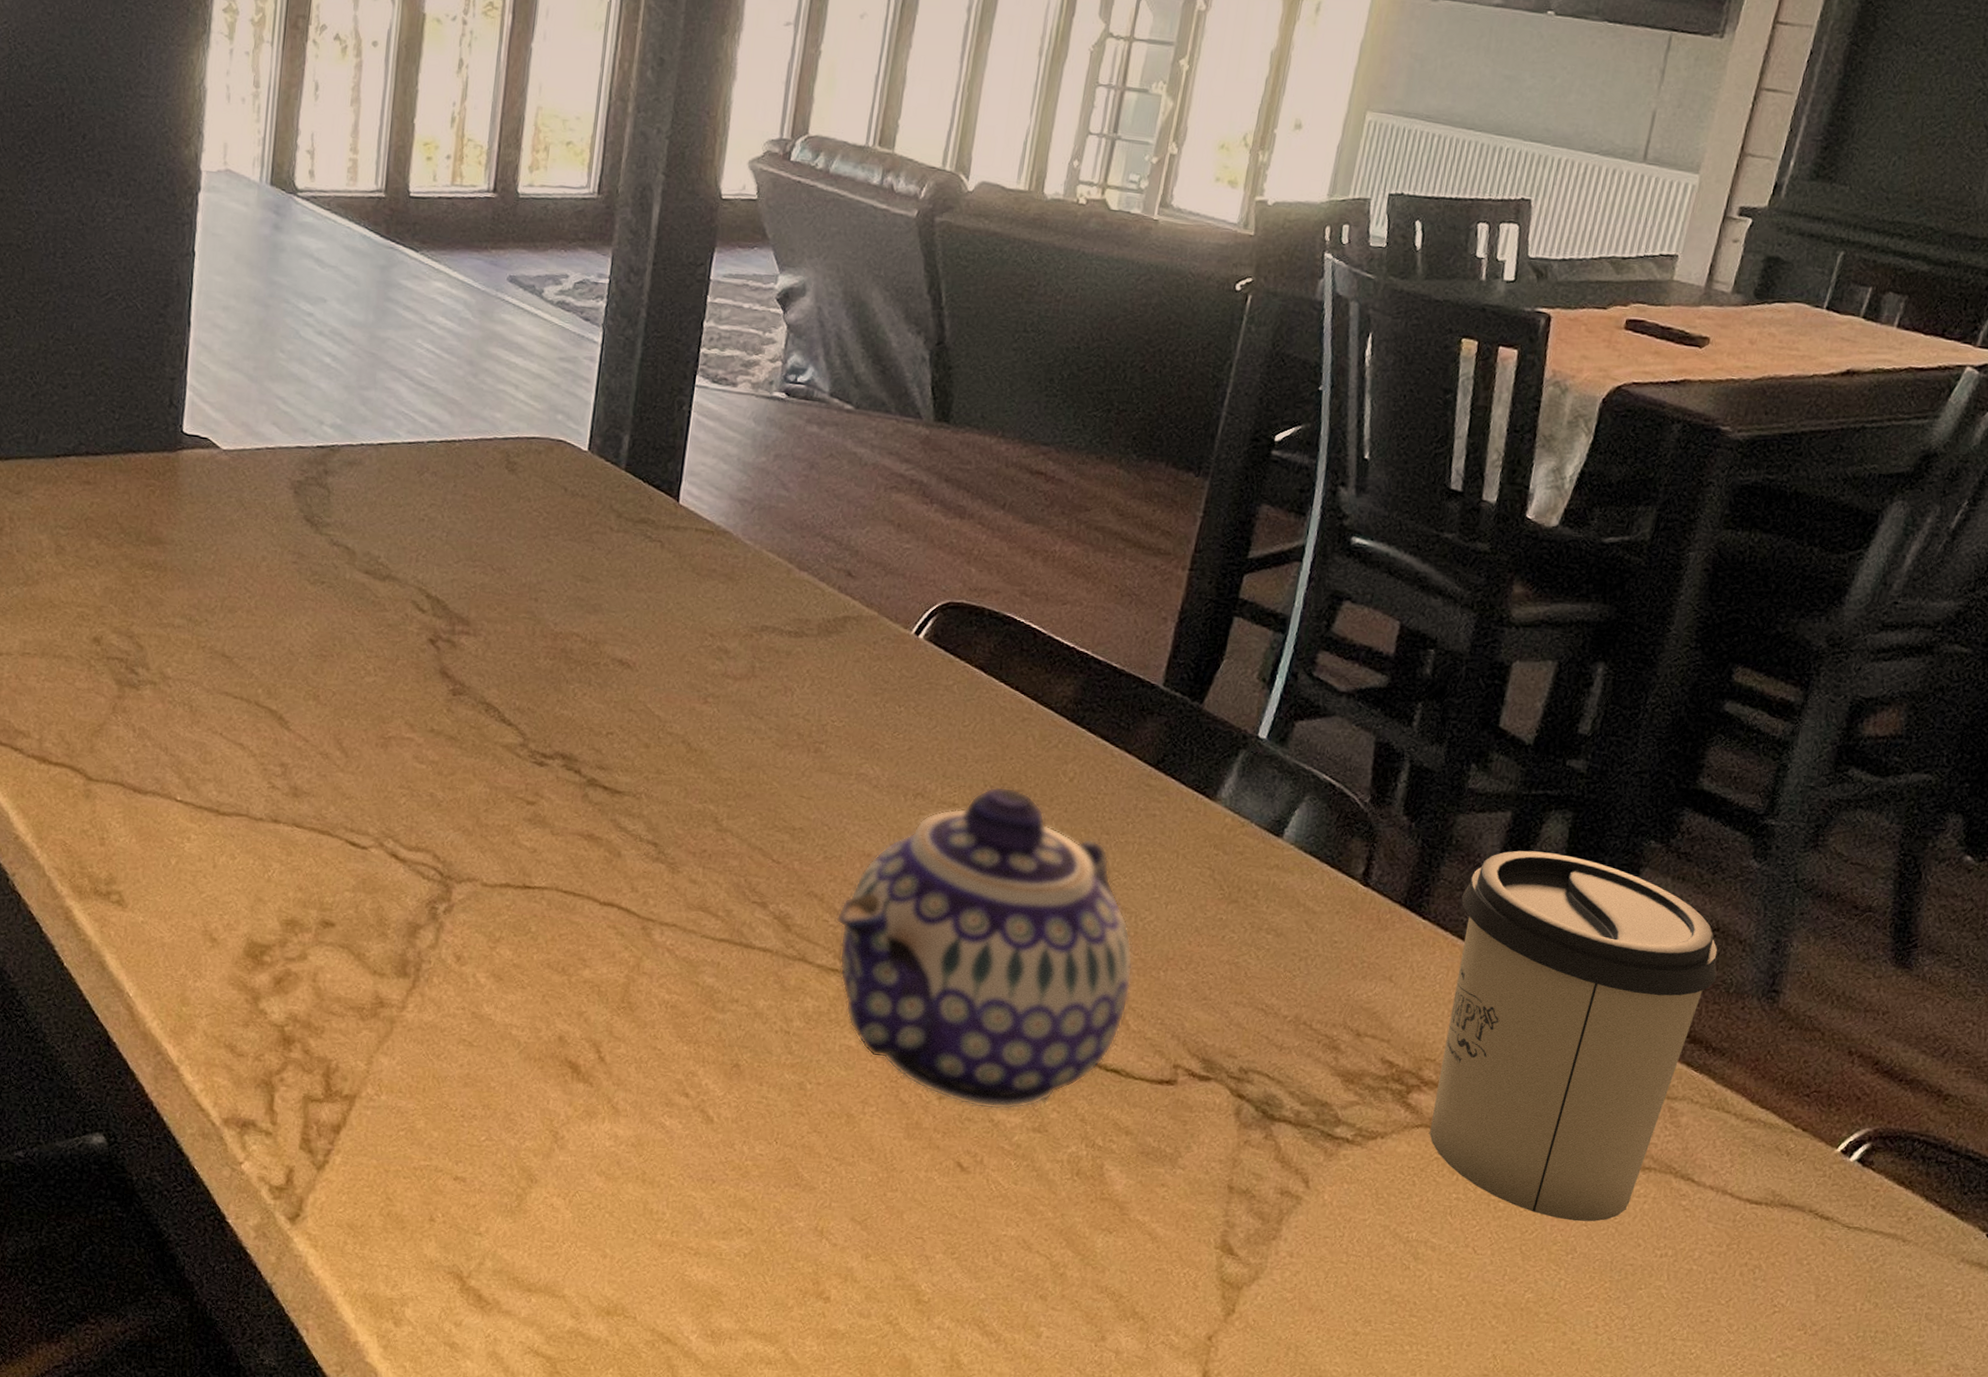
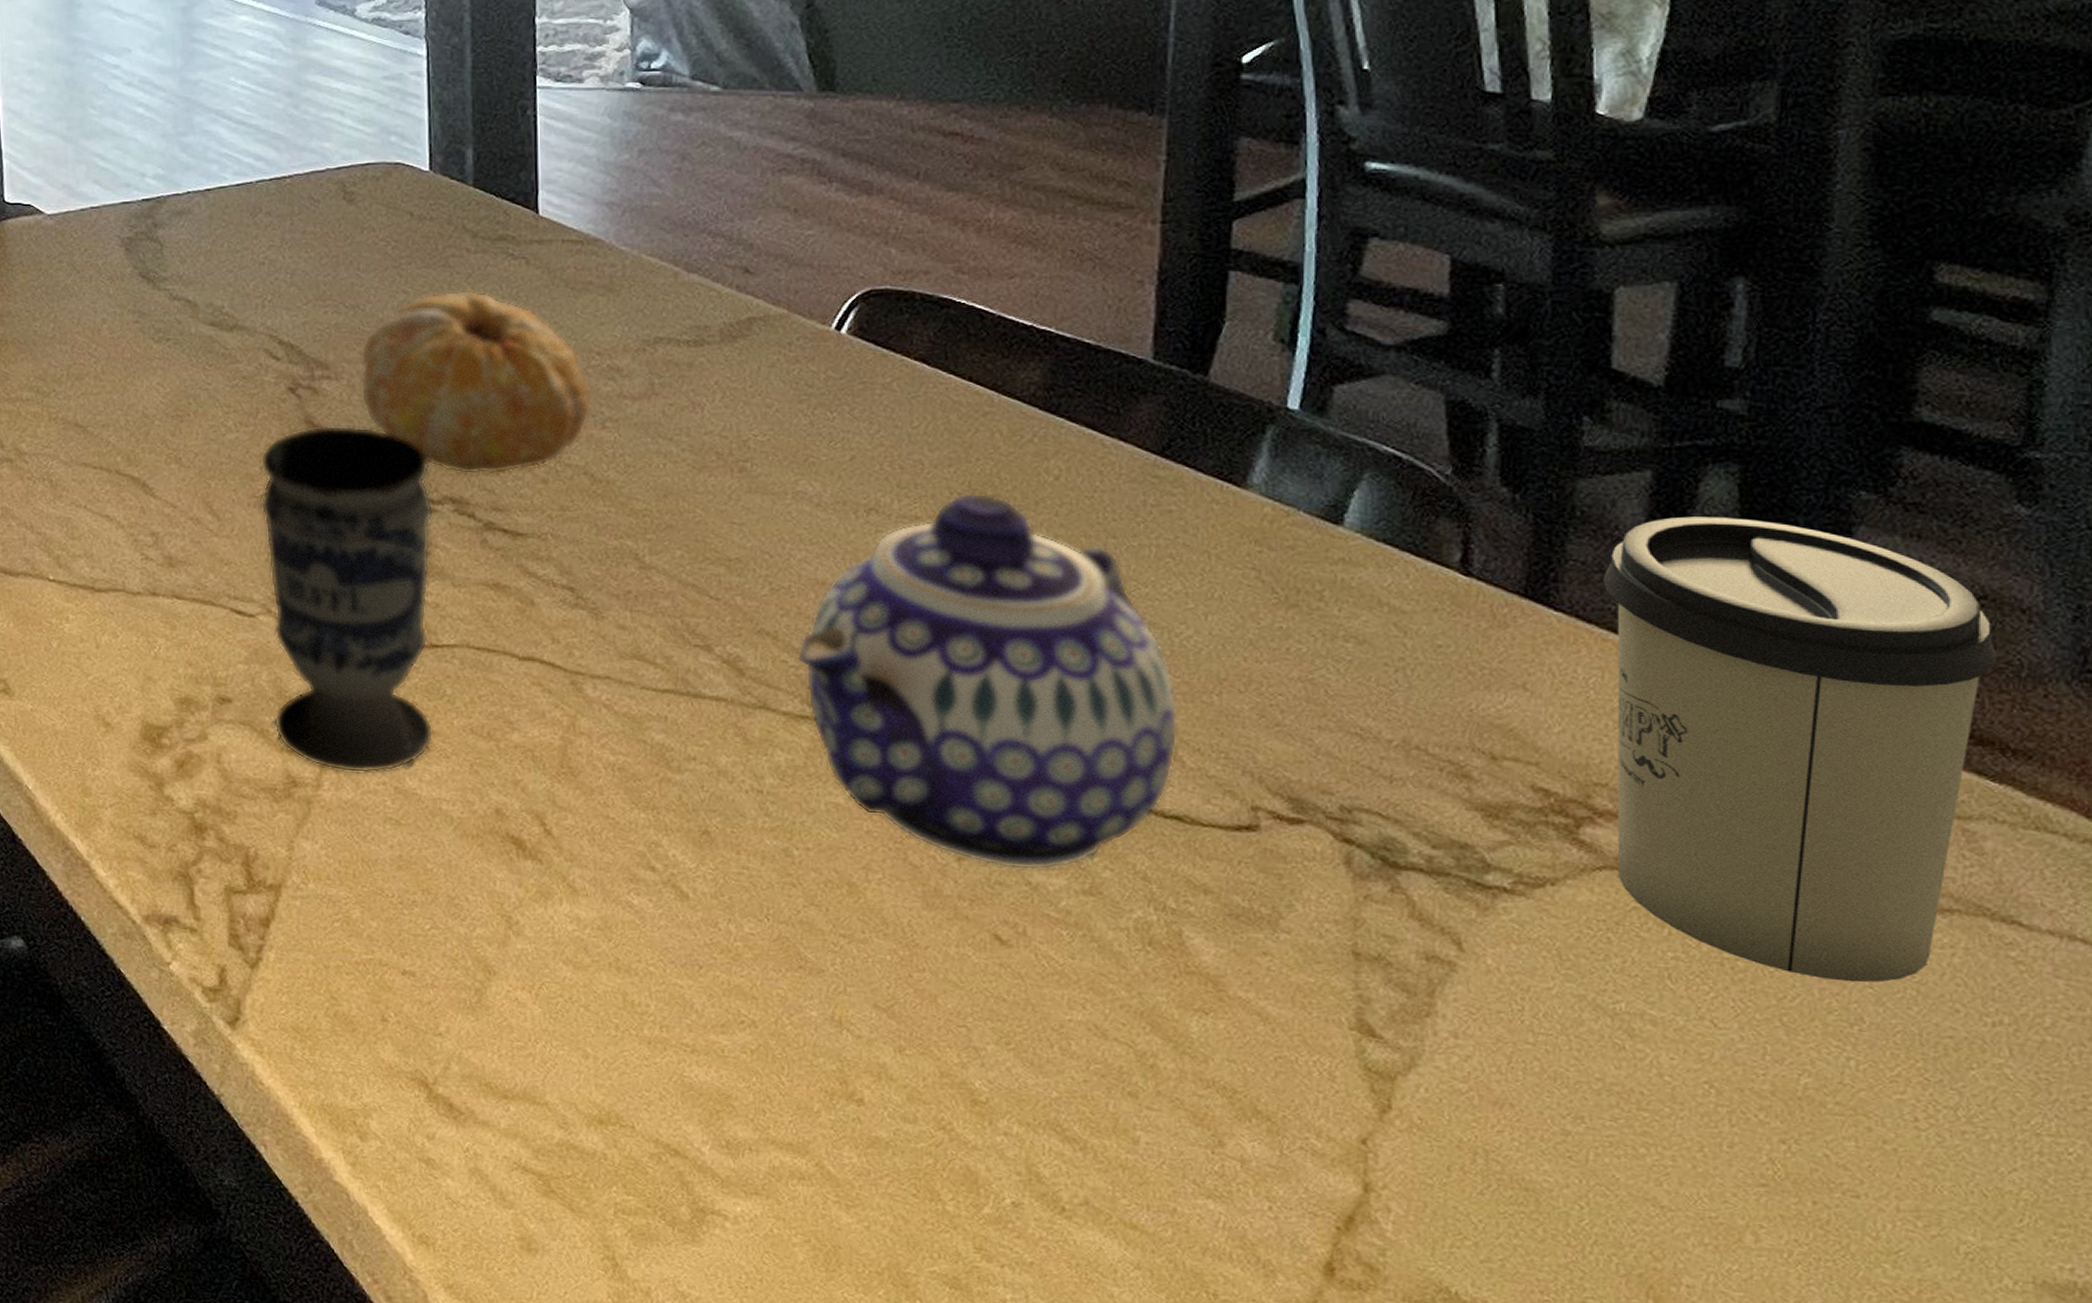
cup: none [370,677,547,999] -> present [260,425,434,774]
fruit: none [494,564,701,736] -> present [360,290,592,475]

